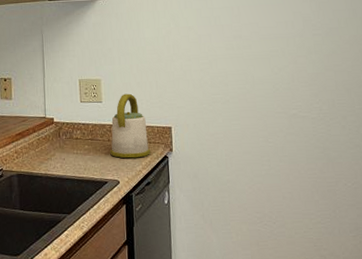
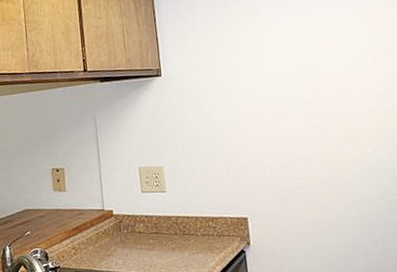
kettle: present [110,93,151,158] -> none [177,181,225,254]

